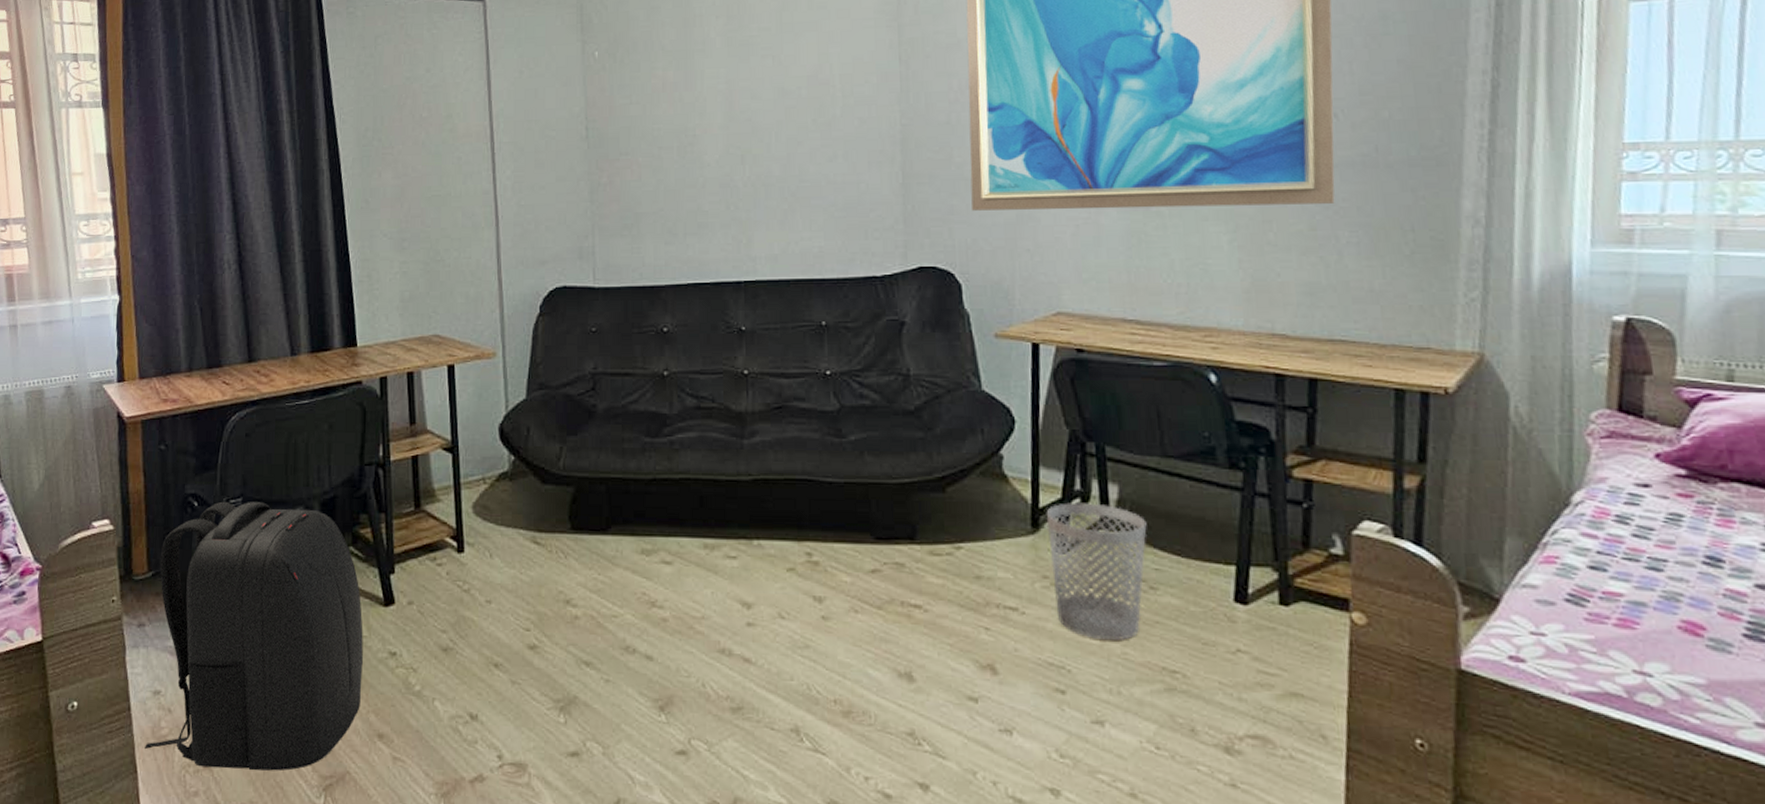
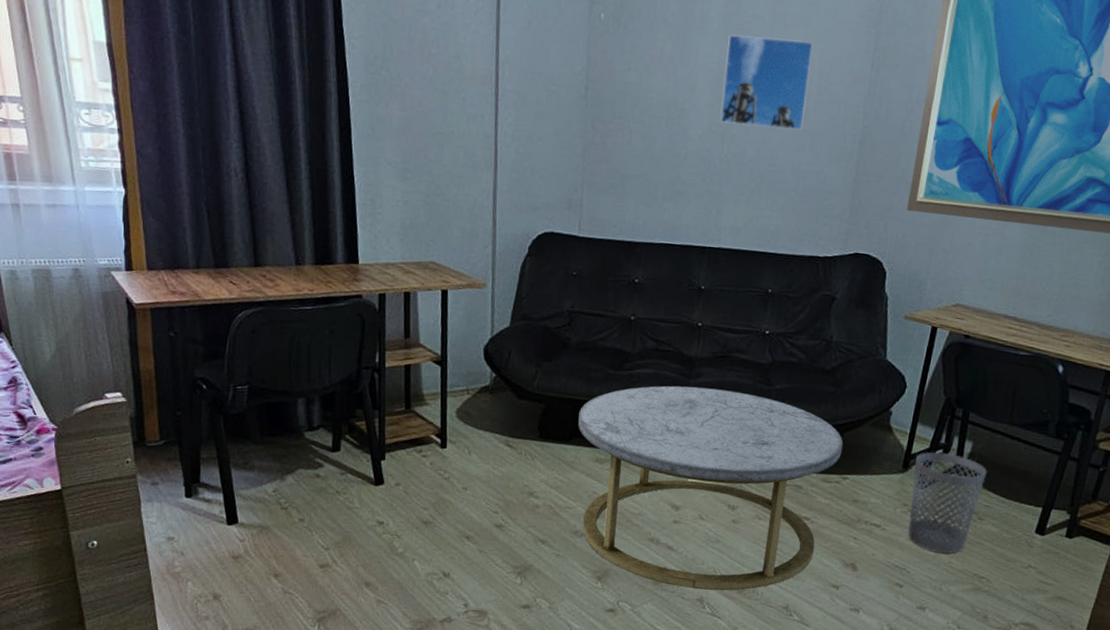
backpack: present [145,501,363,771] -> none [160,387,356,605]
coffee table: none [615,448,948,716] -> present [578,385,844,591]
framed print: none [734,46,832,144] -> present [720,35,813,131]

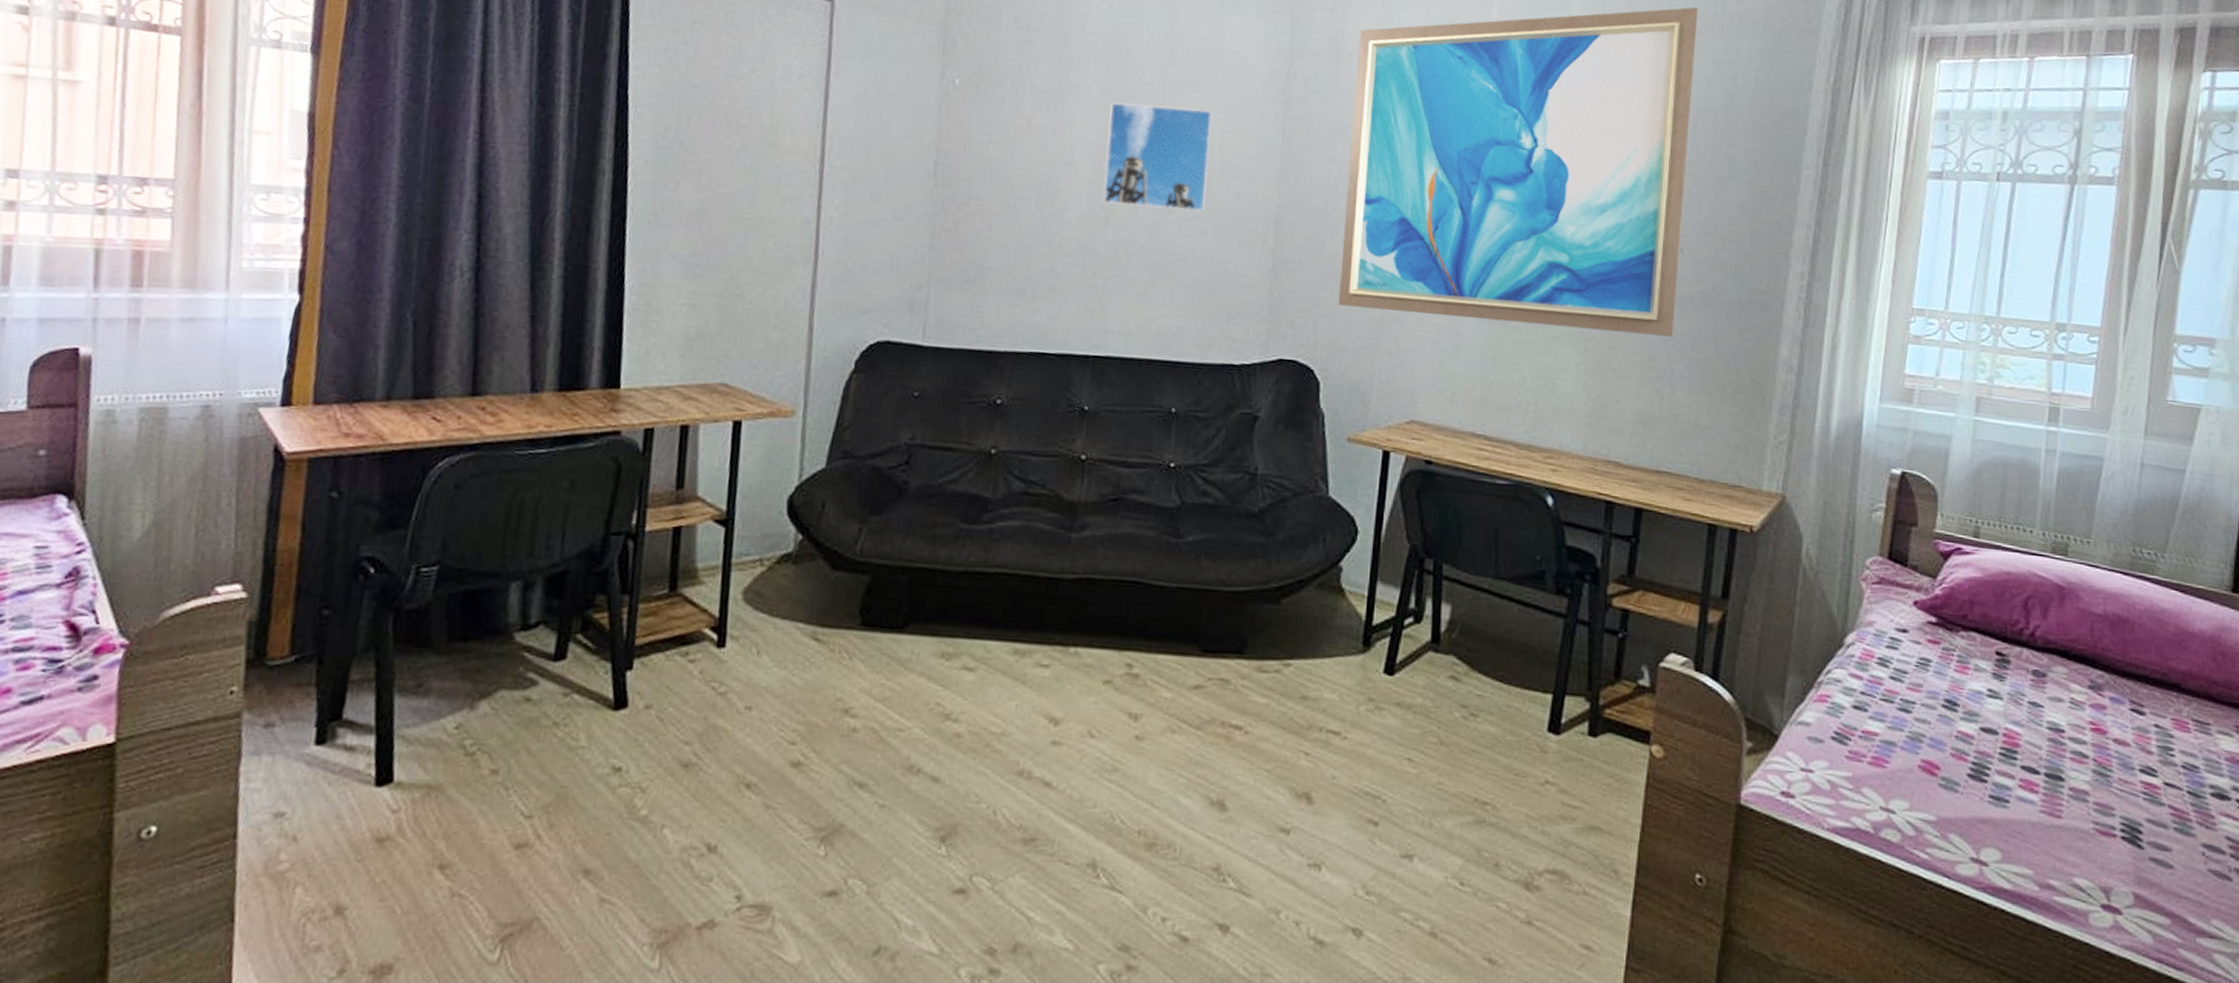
coffee table: present [578,385,844,591] -> none [916,542,1282,849]
wastebasket: present [908,452,987,553] -> none [1377,621,1474,769]

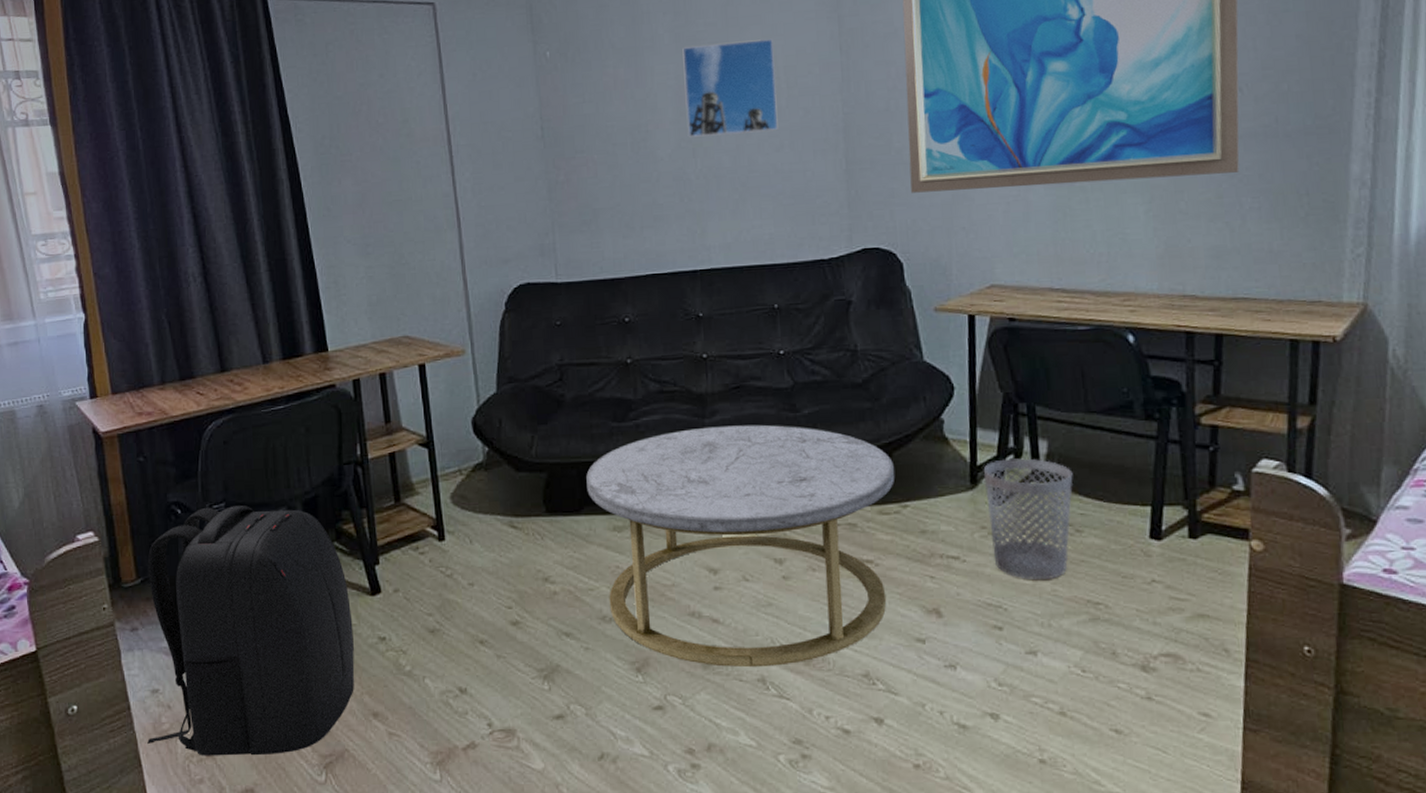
backpack: none [250,569,584,918] -> present [147,506,355,756]
coffee table: none [916,542,1282,849] -> present [586,424,895,668]
wastebasket: none [1377,621,1474,769] -> present [983,458,1073,579]

